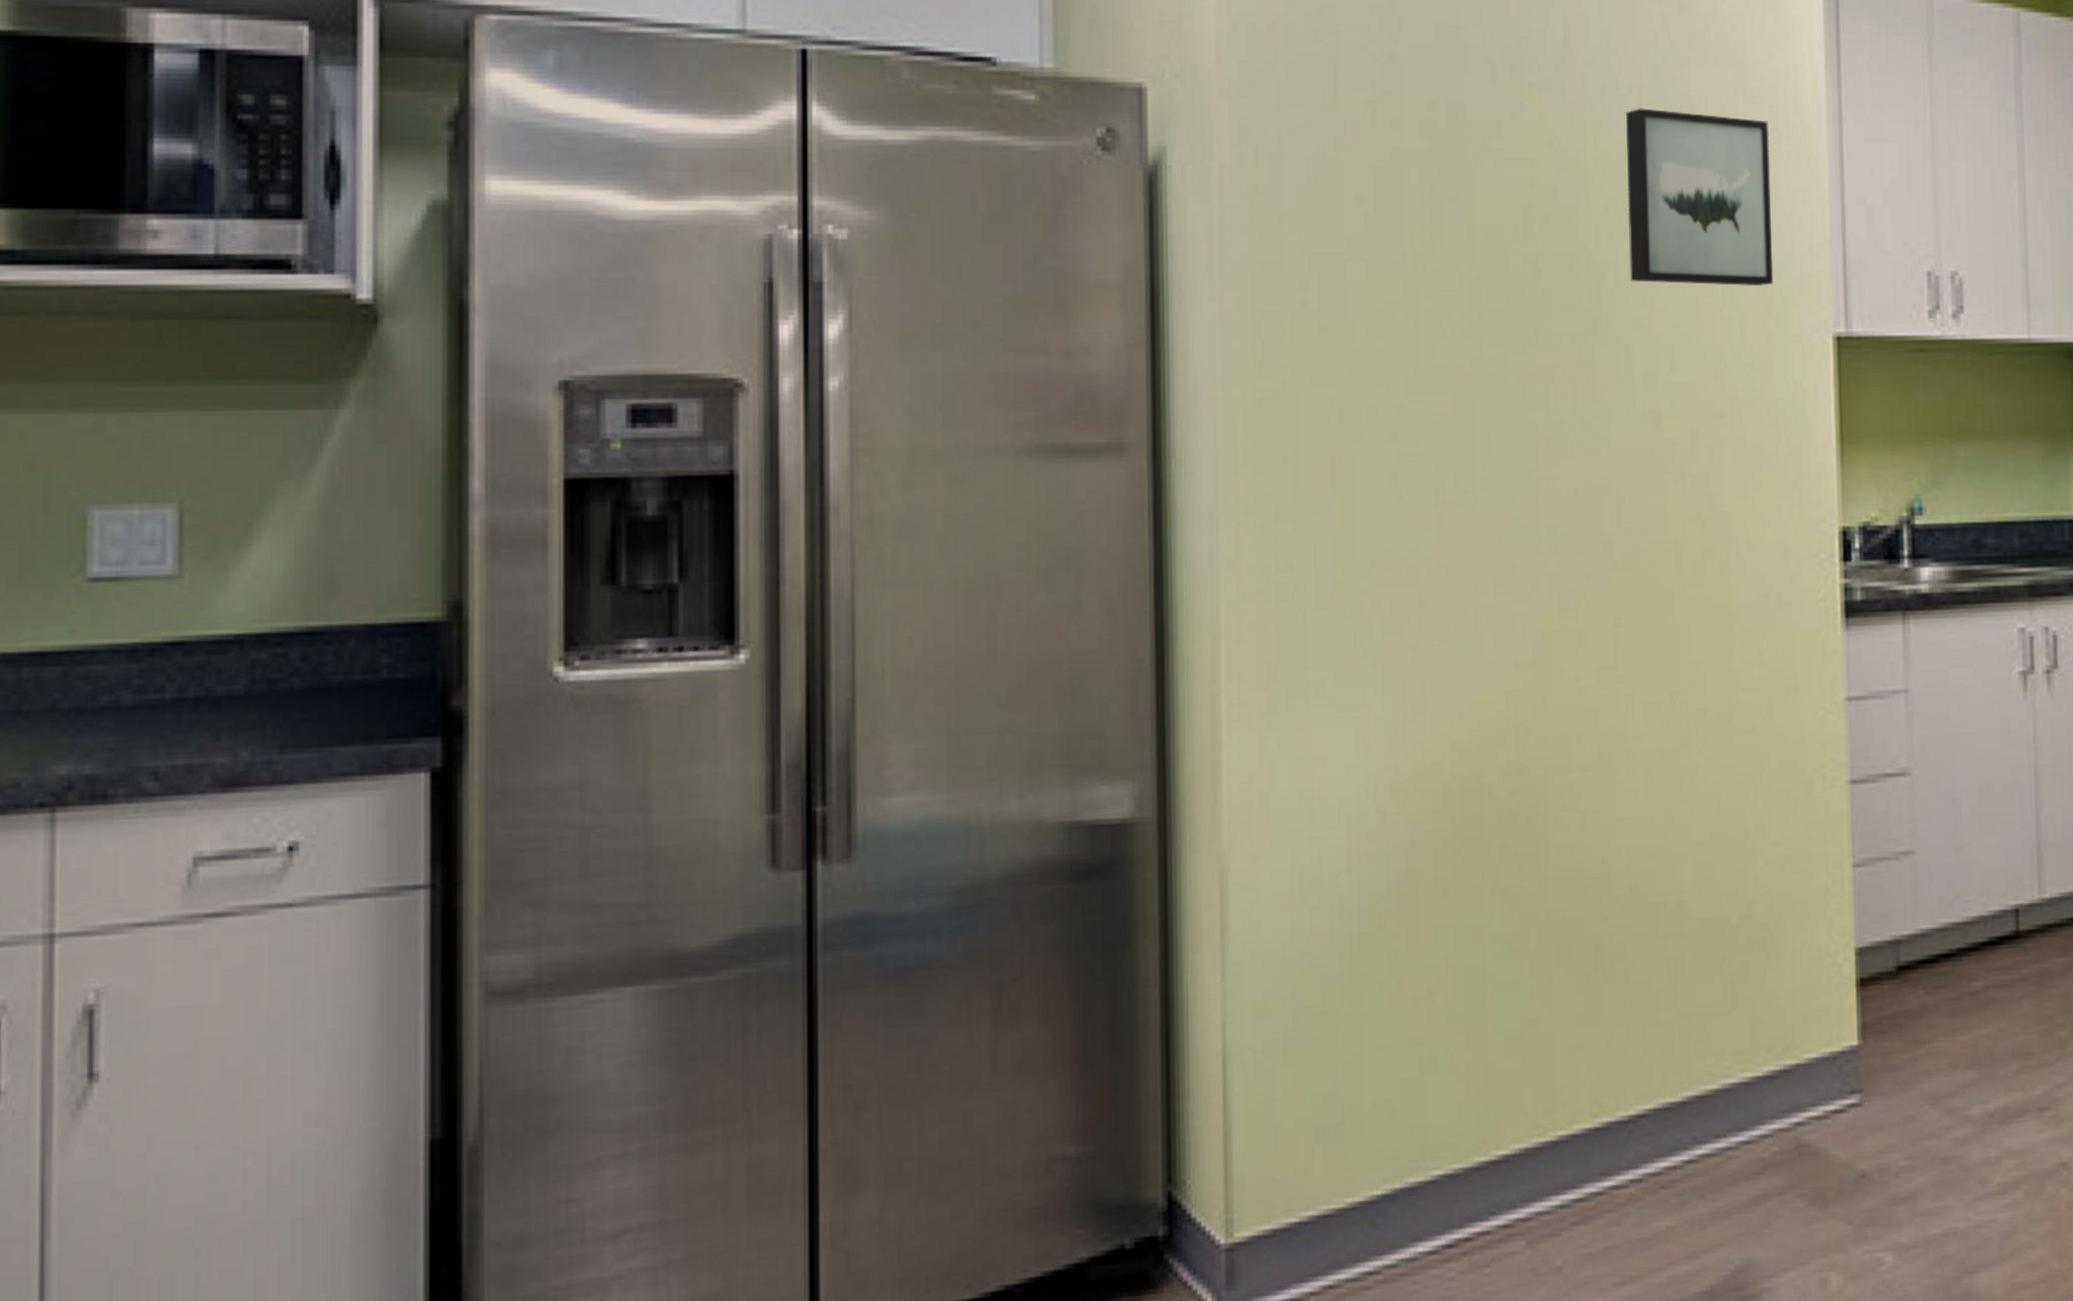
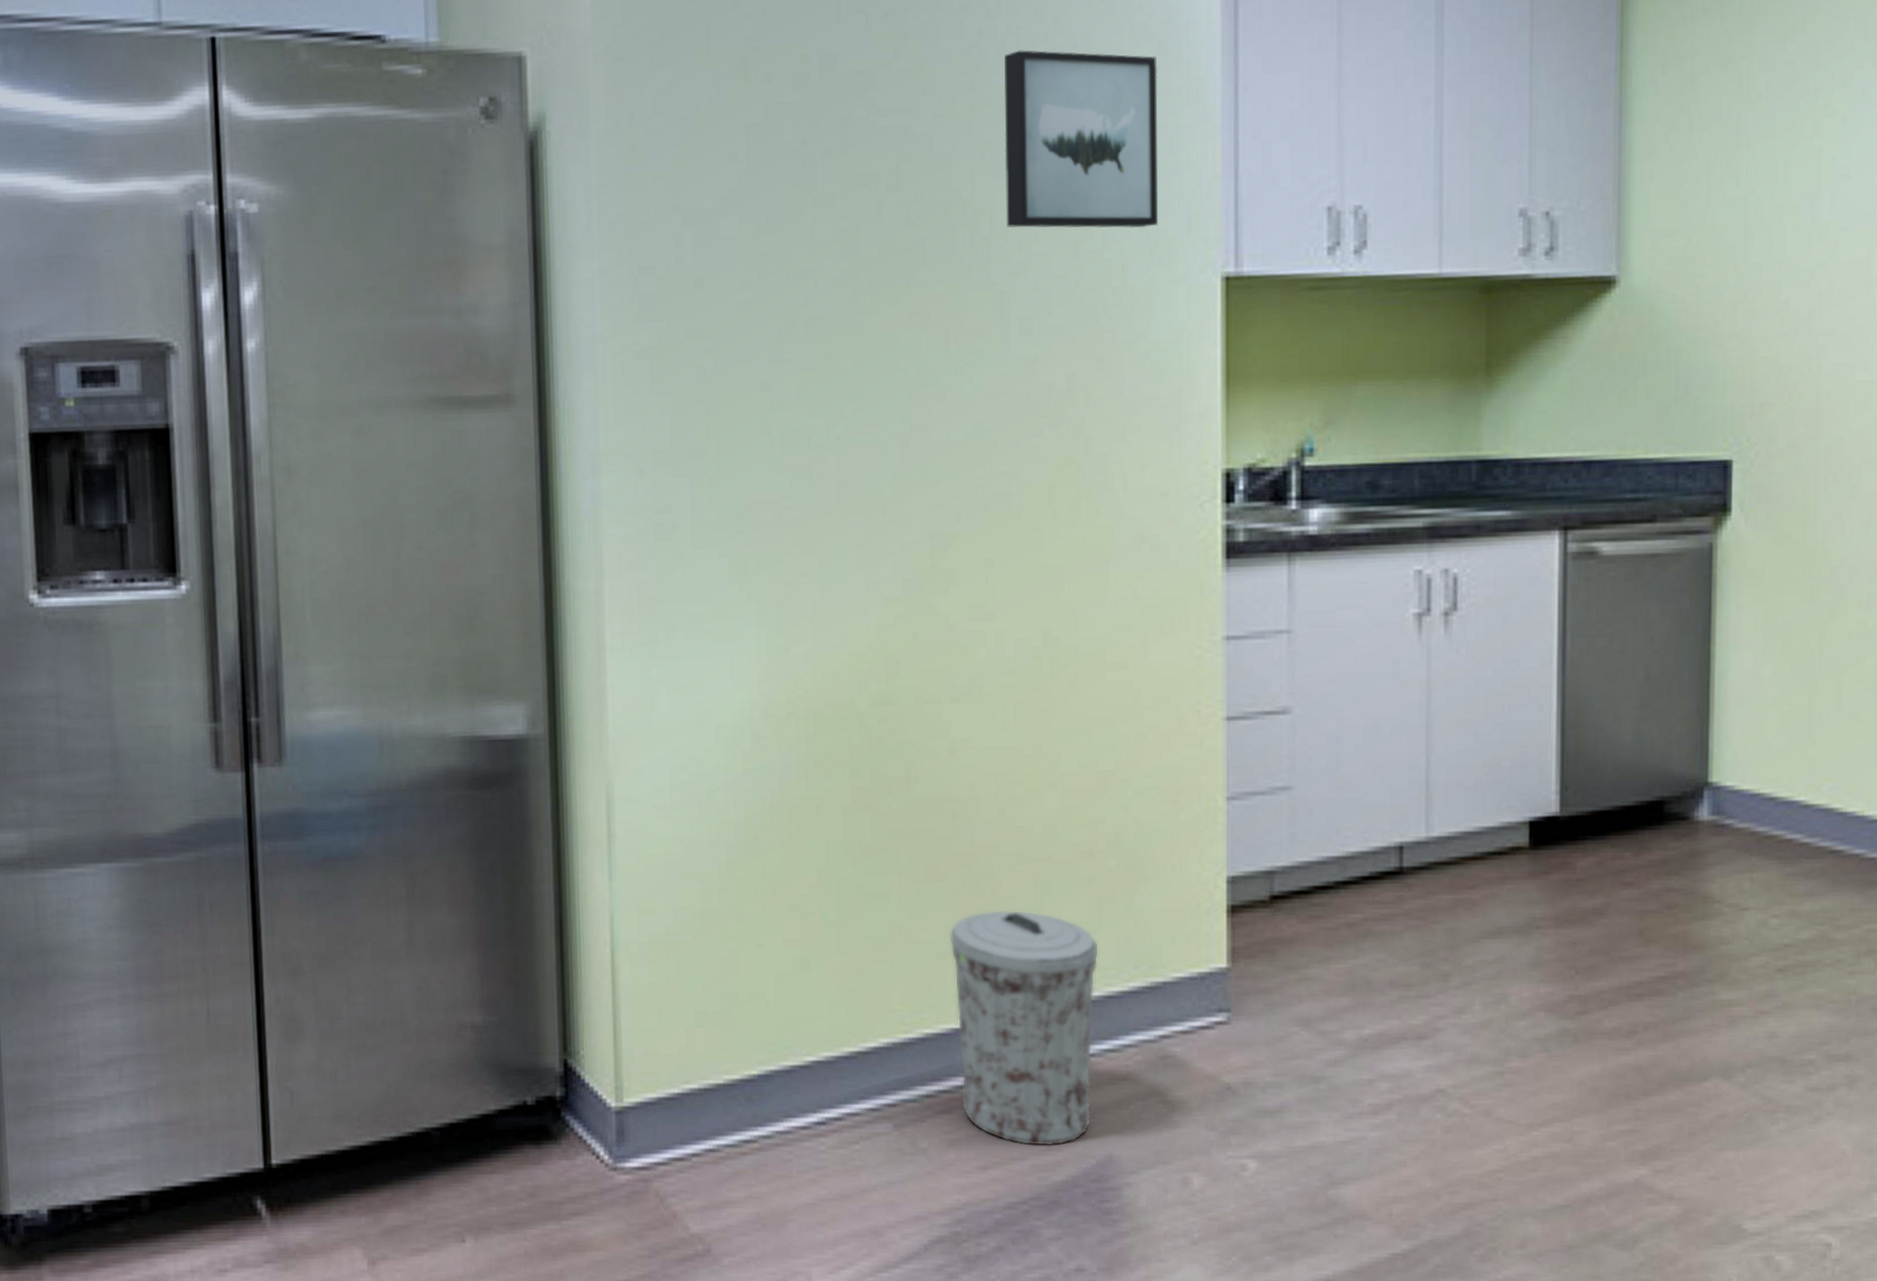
trash can: none [1582,993,1734,1255] -> present [949,910,1100,1147]

